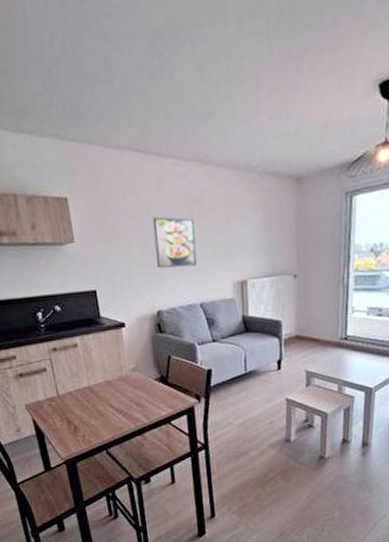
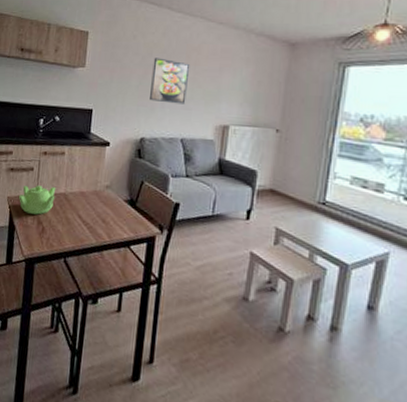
teapot: none [37,383,80,416] -> present [18,185,56,215]

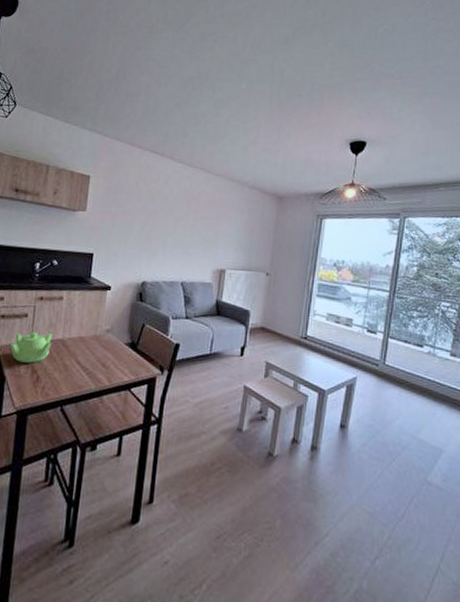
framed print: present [150,57,190,105] -> none [151,204,191,250]

